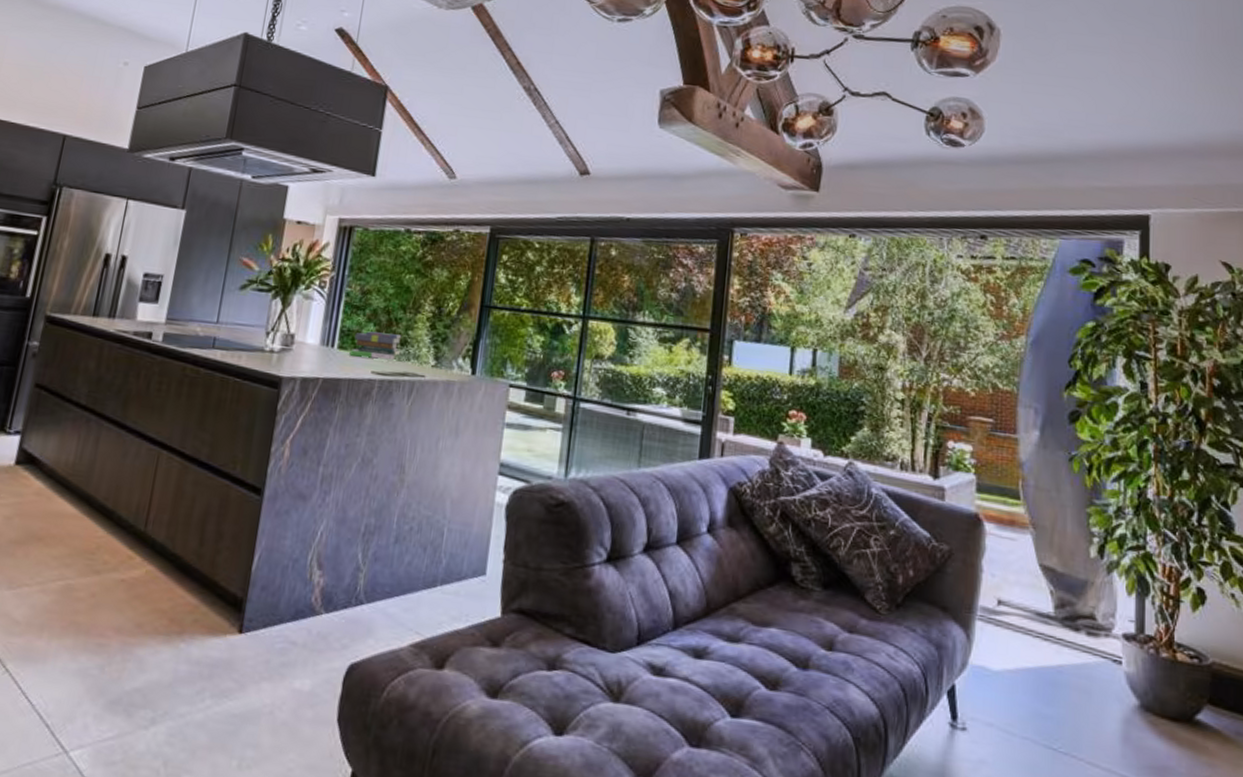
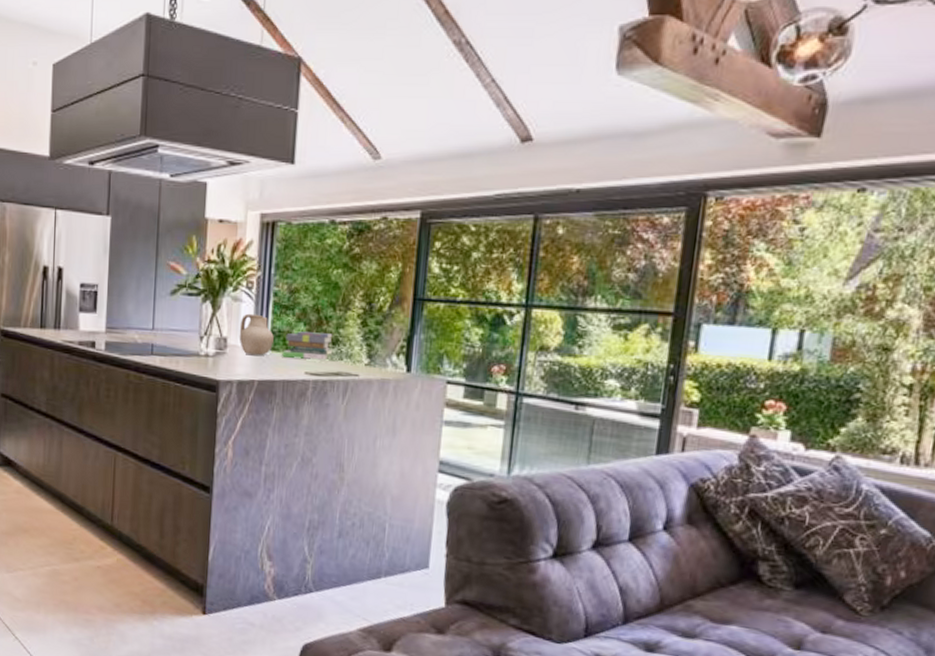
ceramic pitcher: none [306,311,343,353] -> present [239,313,274,355]

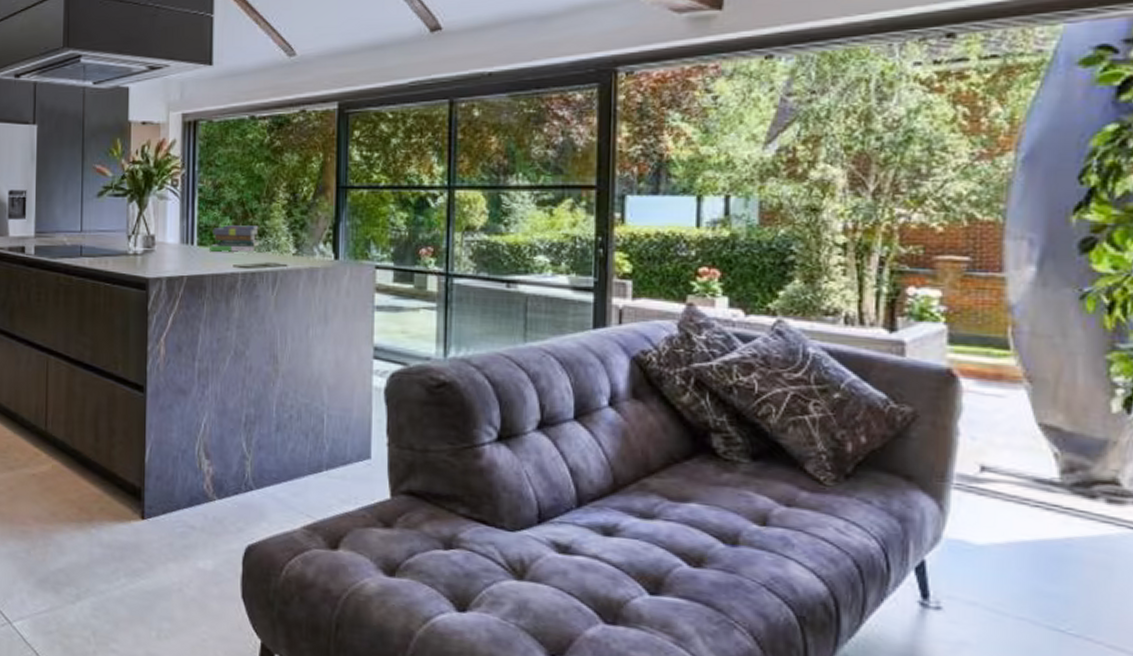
ceramic pitcher: present [239,313,274,355] -> none [166,210,201,251]

